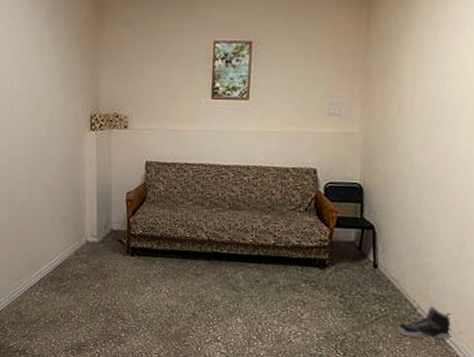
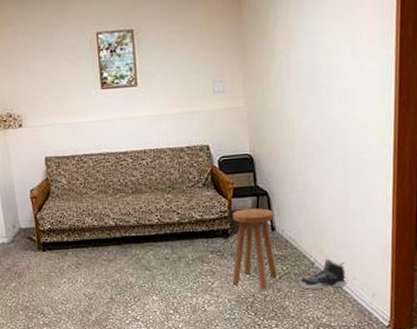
stool: none [323,240,378,330] -> present [232,208,277,290]

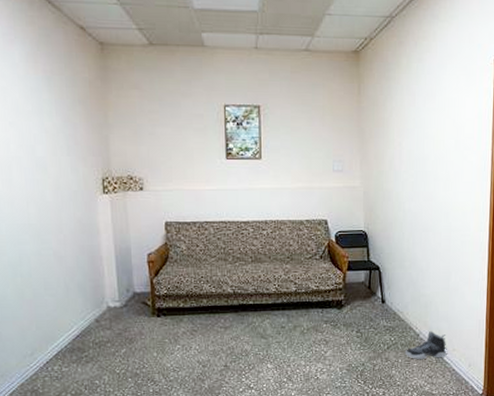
stool: present [232,208,277,290] -> none [344,281,386,359]

